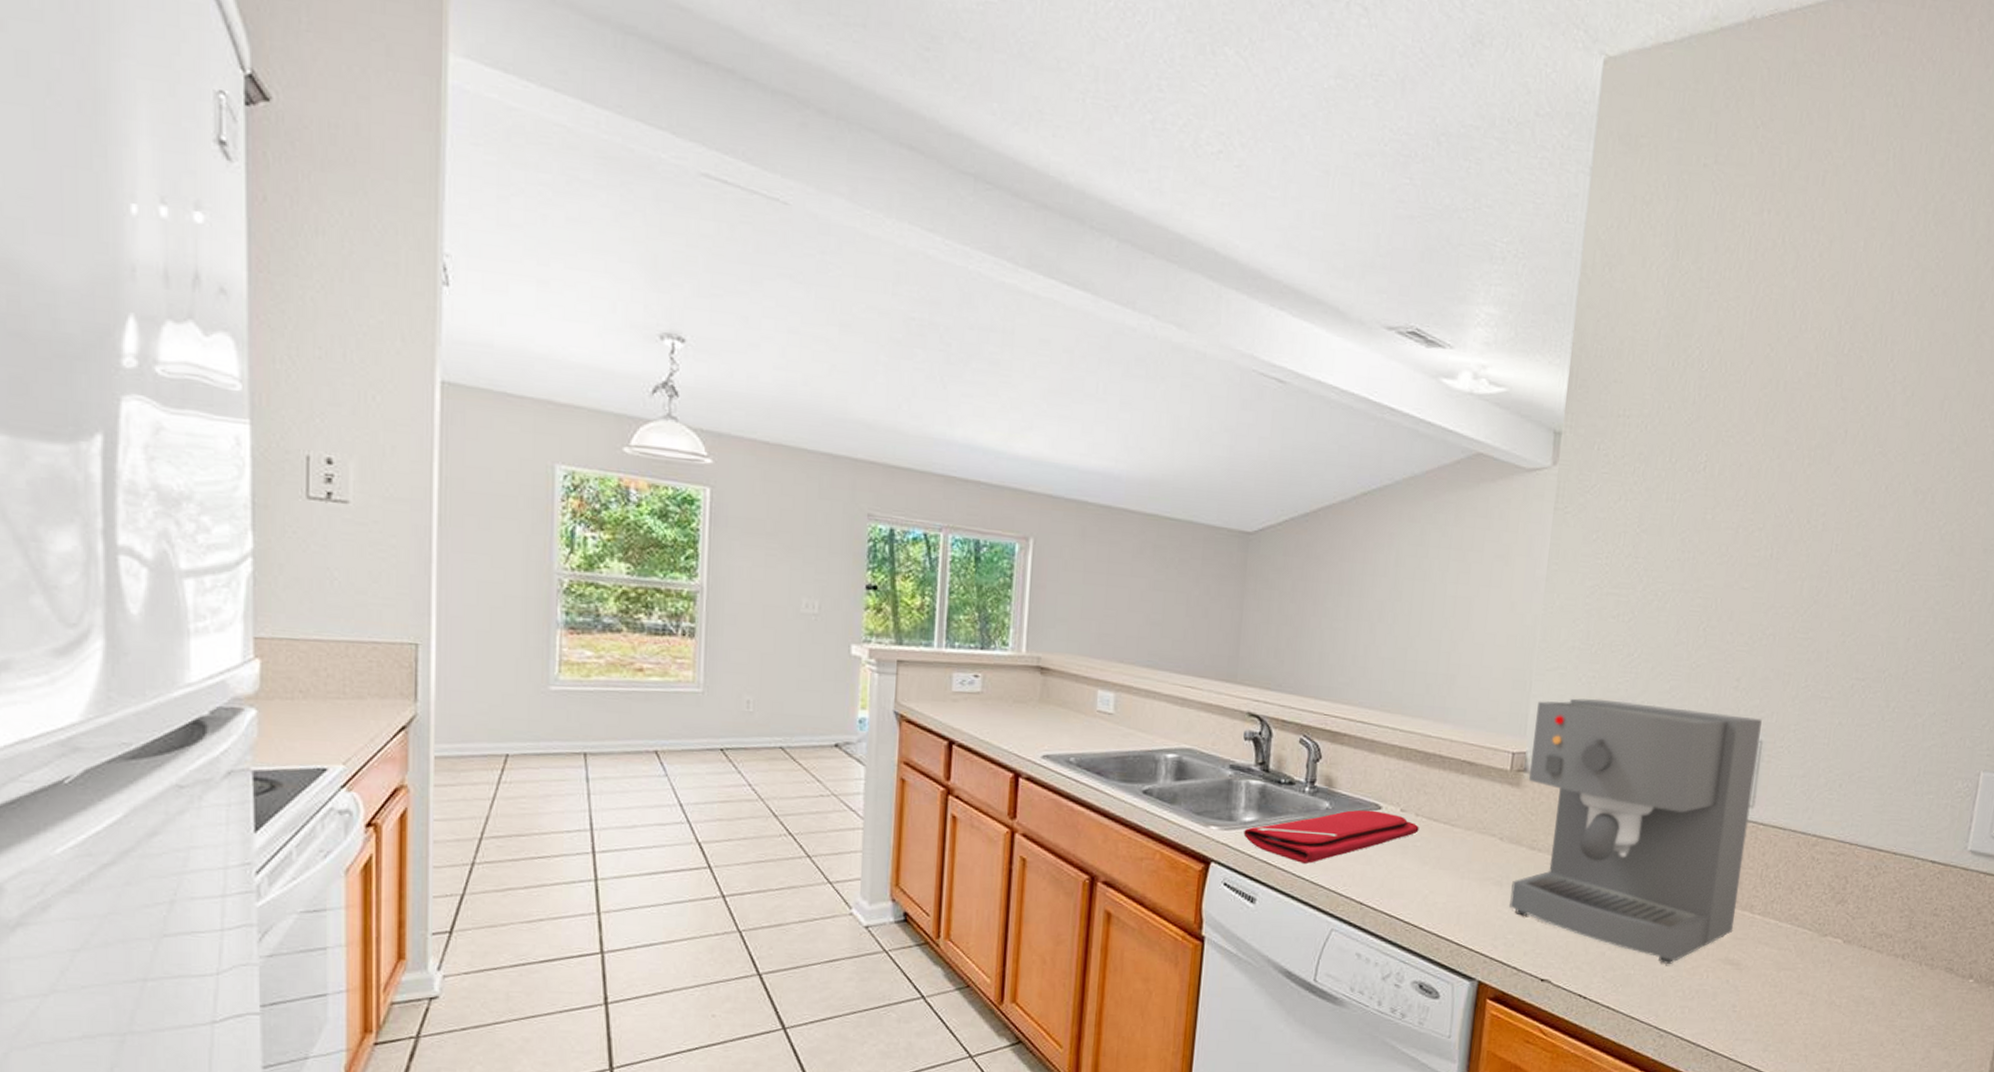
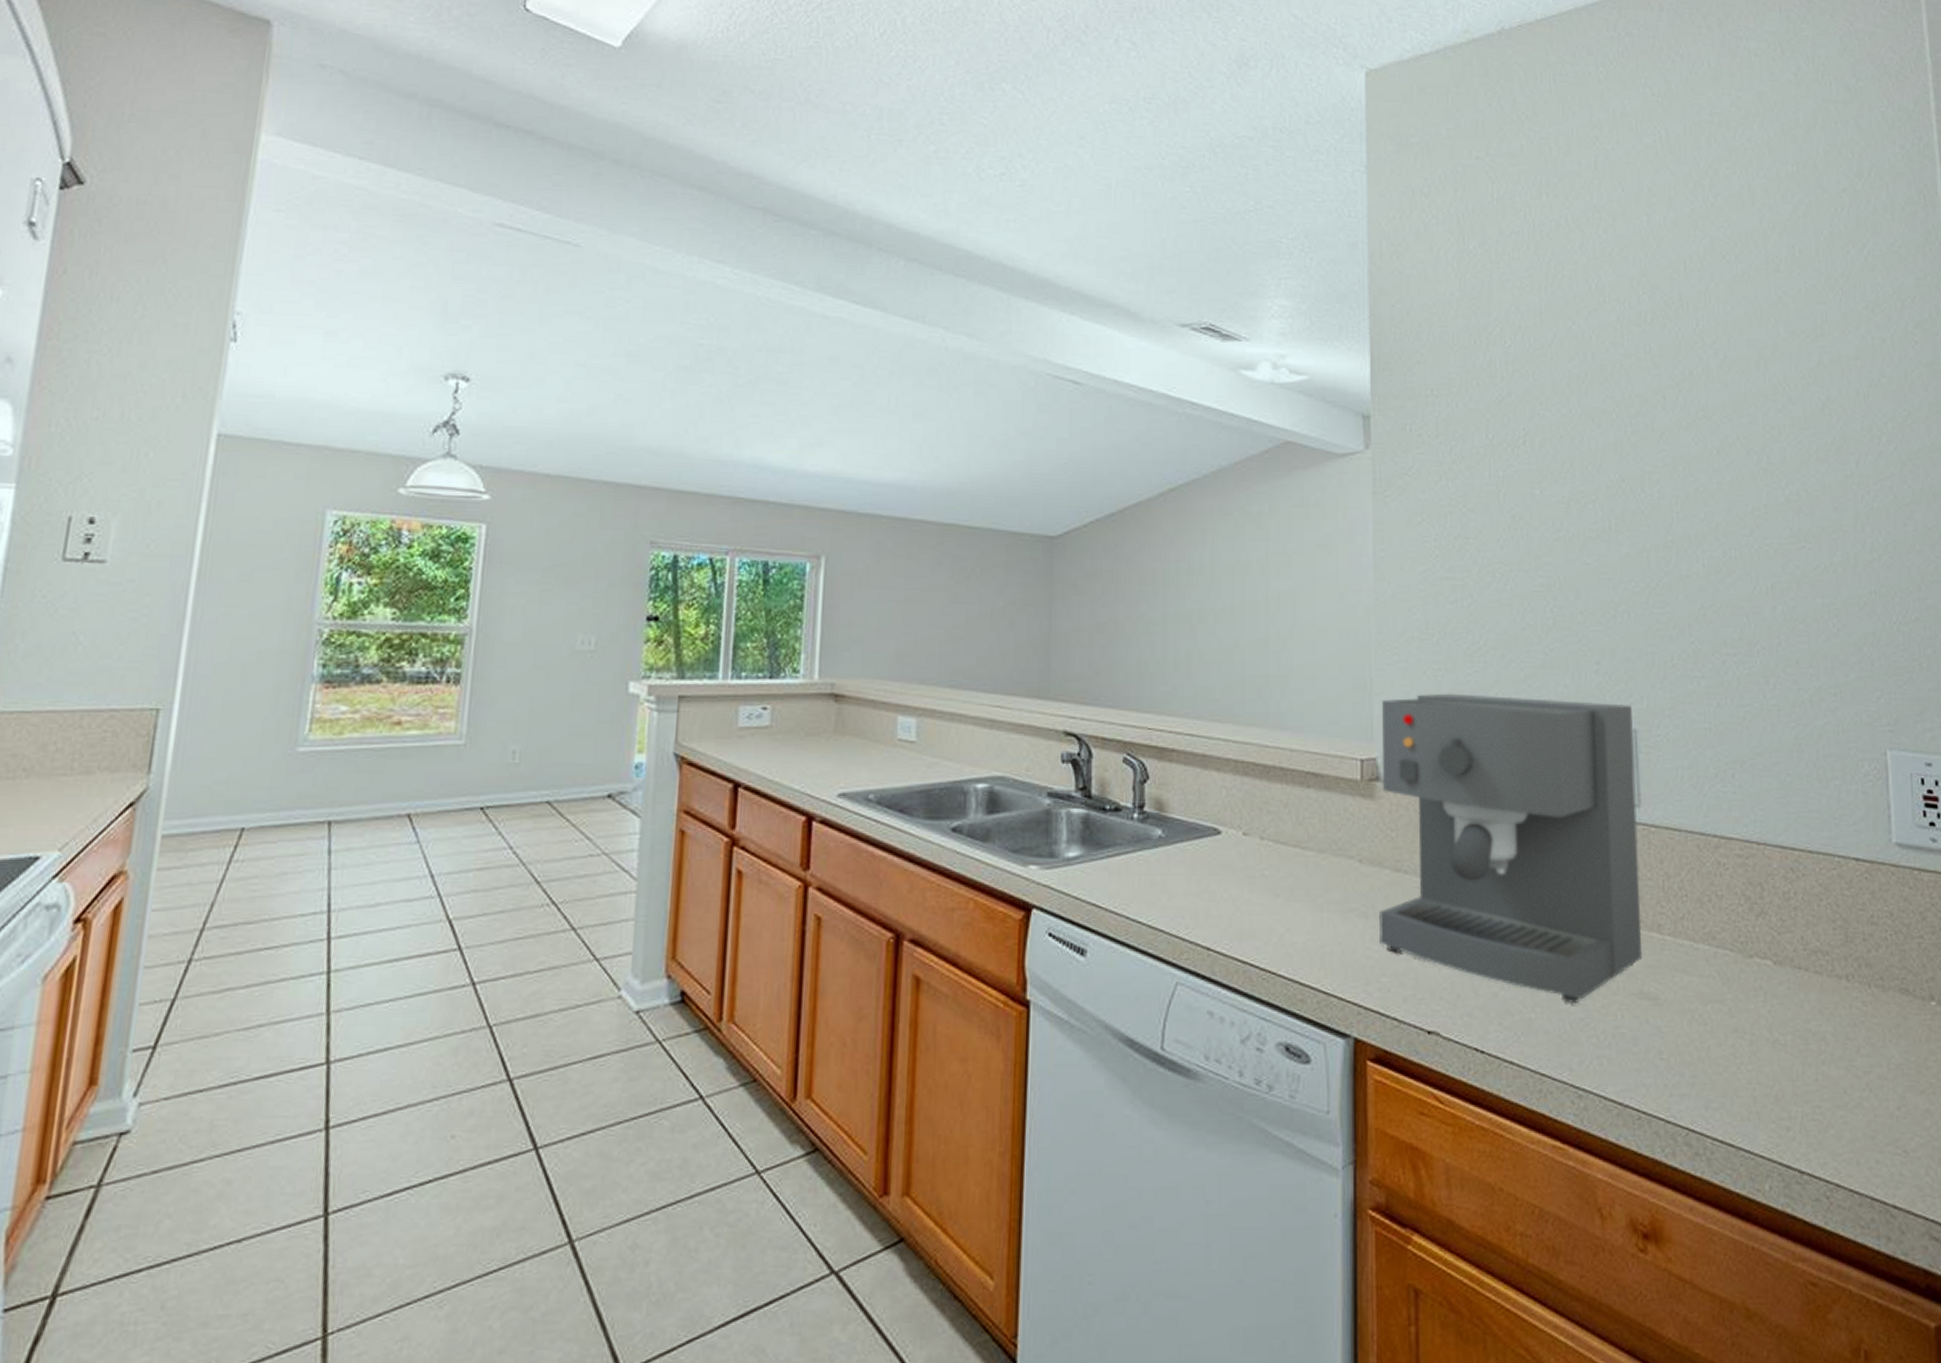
dish drying mat: present [1243,809,1419,864] -> none [1067,836,1266,904]

